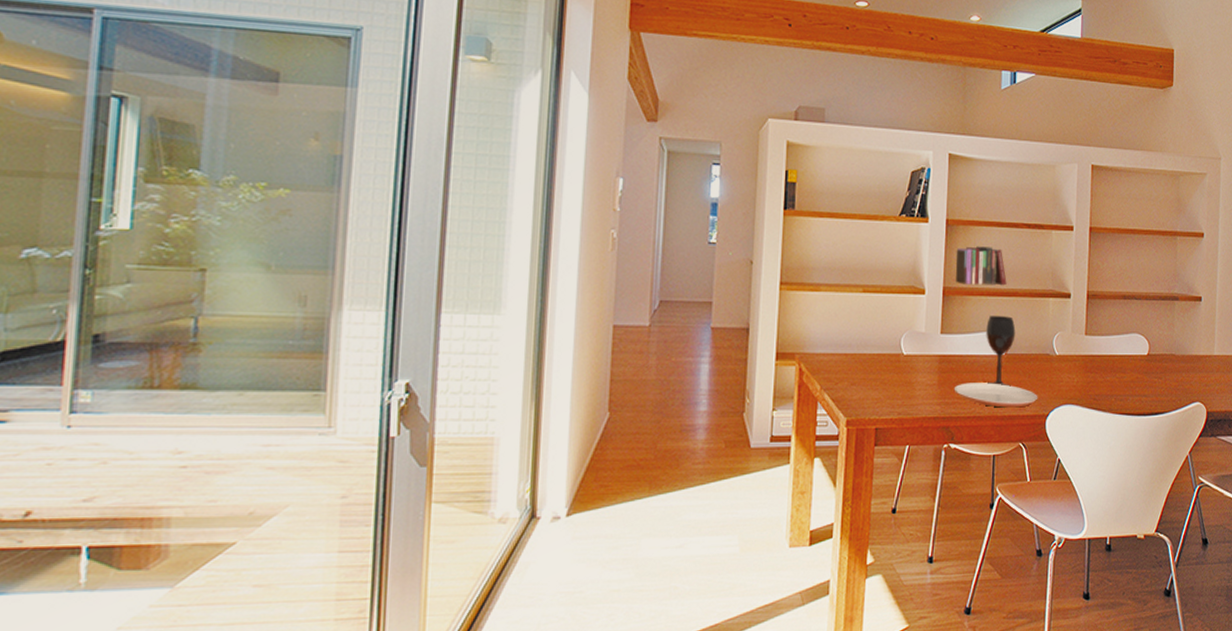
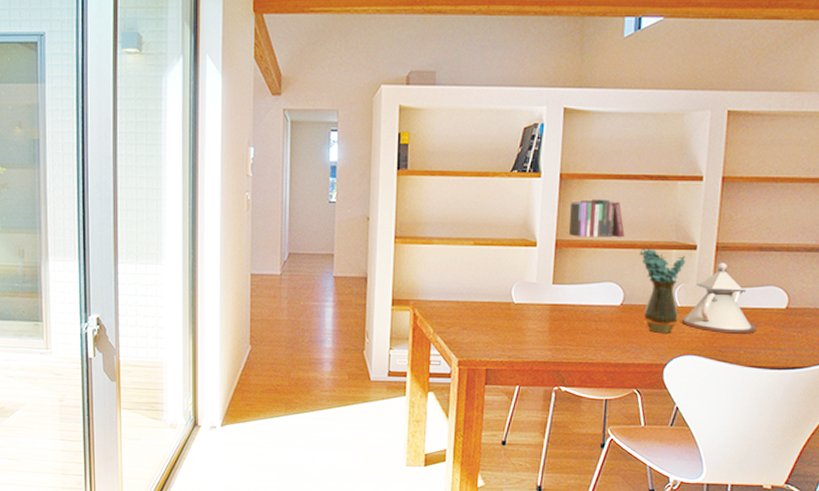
plate: present [954,383,1038,408] -> none [565,331,656,356]
wine glass: present [986,316,1016,387] -> none [600,267,633,336]
vase: none [1021,293,1061,383] -> present [639,245,686,333]
teapot: none [1060,310,1124,381] -> present [681,262,757,334]

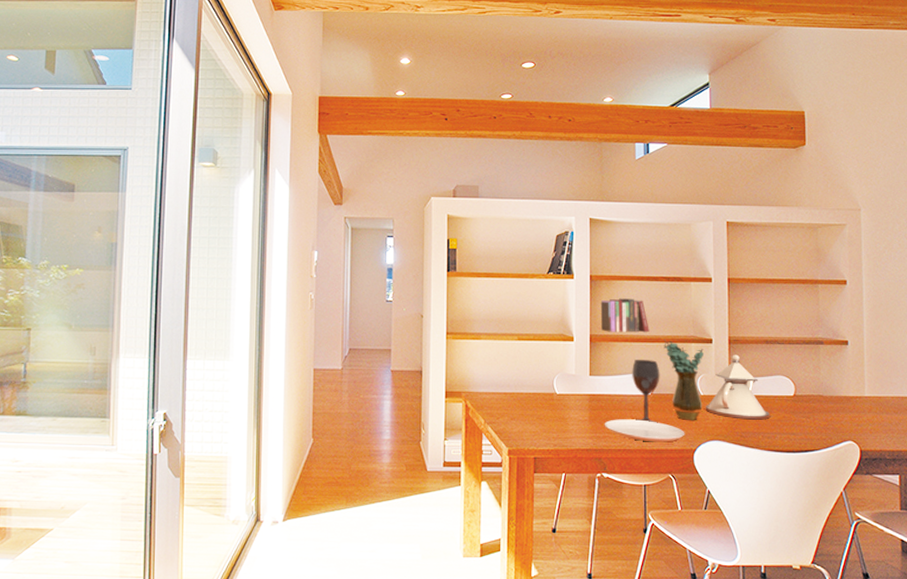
plate: none [565,331,656,356] -> present [604,419,685,442]
wine glass: none [600,267,633,336] -> present [632,360,660,423]

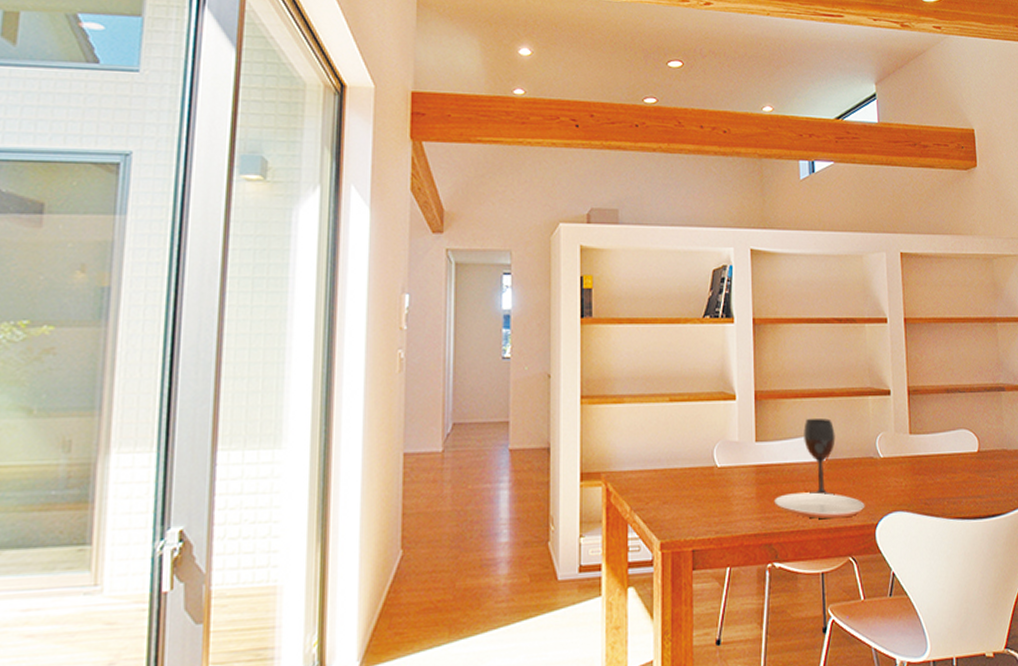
books: present [600,298,649,333] -> none [765,345,822,387]
vase: present [664,339,703,420] -> none [838,392,883,489]
teapot: present [705,354,771,420] -> none [885,407,955,484]

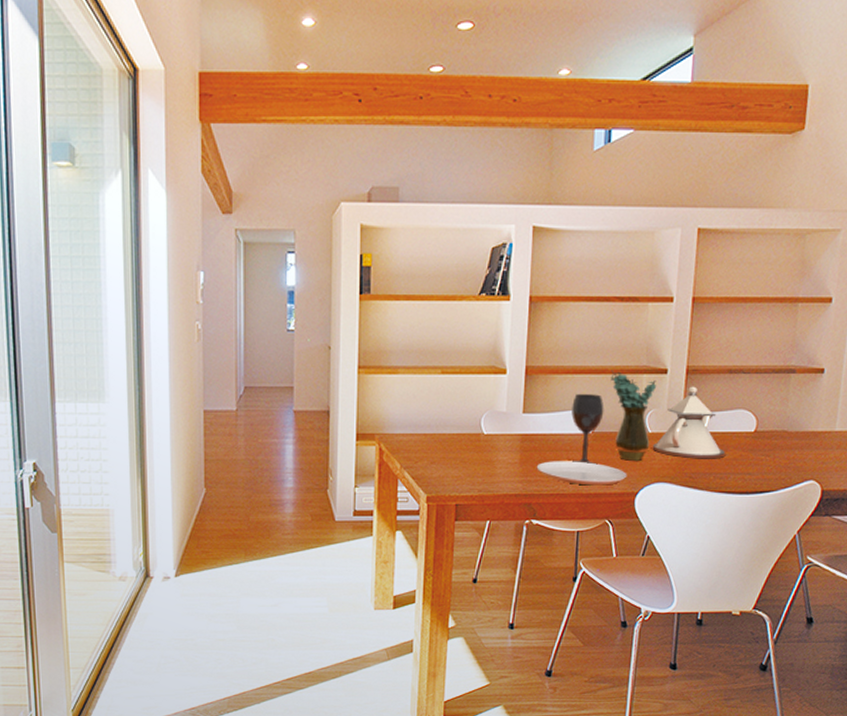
vase: none [838,392,883,489] -> present [610,370,656,461]
teapot: none [885,407,955,484] -> present [652,386,726,459]

